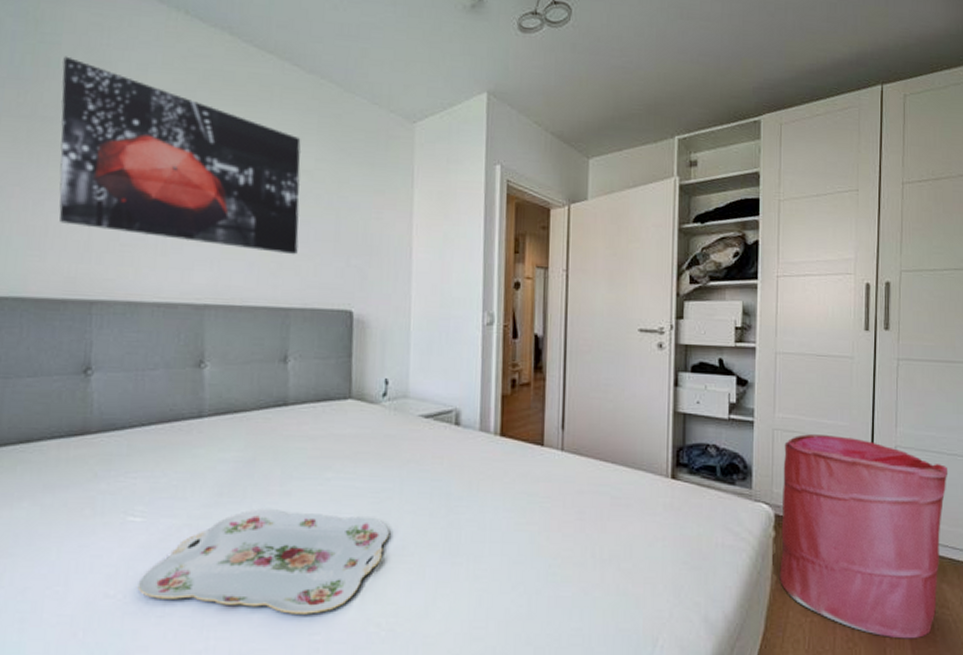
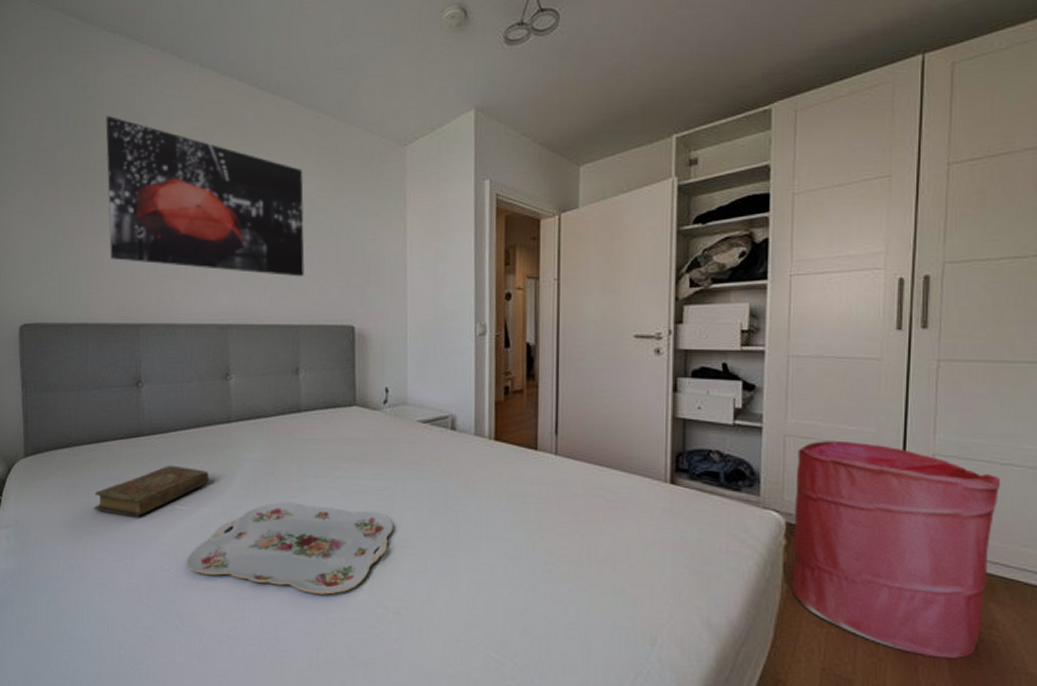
book: none [16,468,173,532] -> present [93,465,210,517]

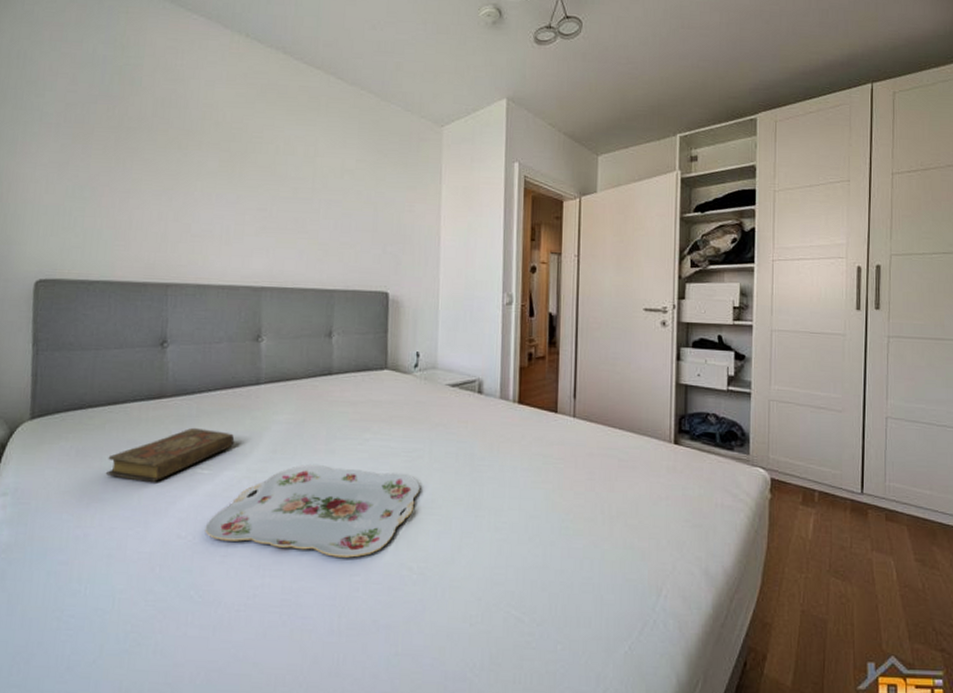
wall art: present [106,115,305,277] -> none [141,76,344,244]
laundry hamper: present [791,441,1001,659] -> none [776,405,938,597]

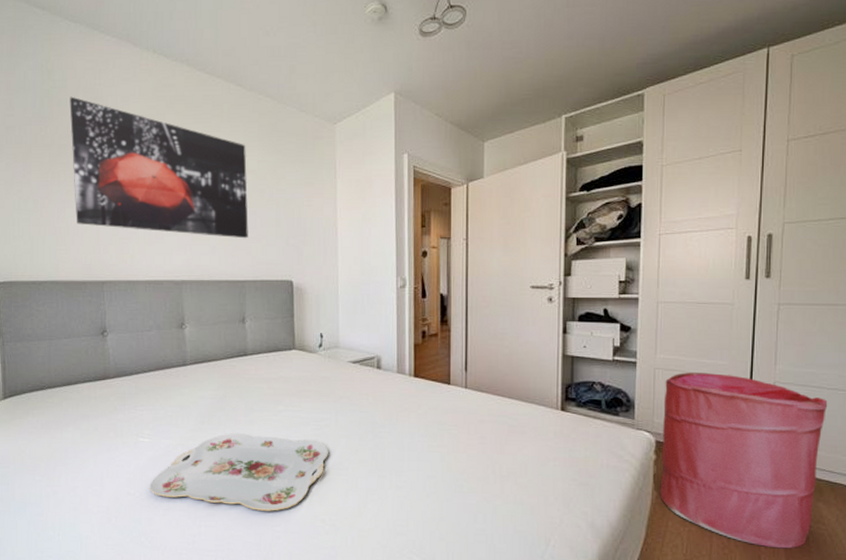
book: present [105,427,235,482] -> none [66,403,168,449]
wall art: none [141,76,344,244] -> present [69,96,249,239]
laundry hamper: none [776,405,938,597] -> present [660,372,828,549]

